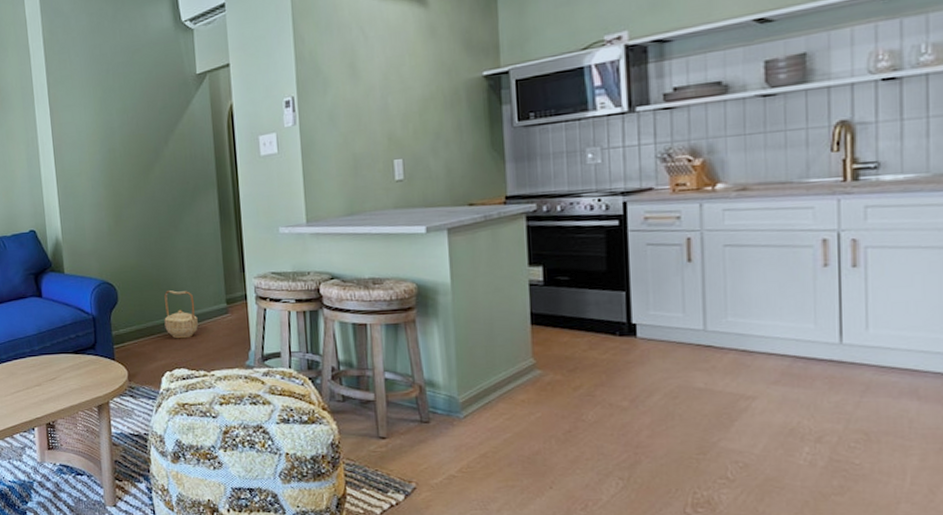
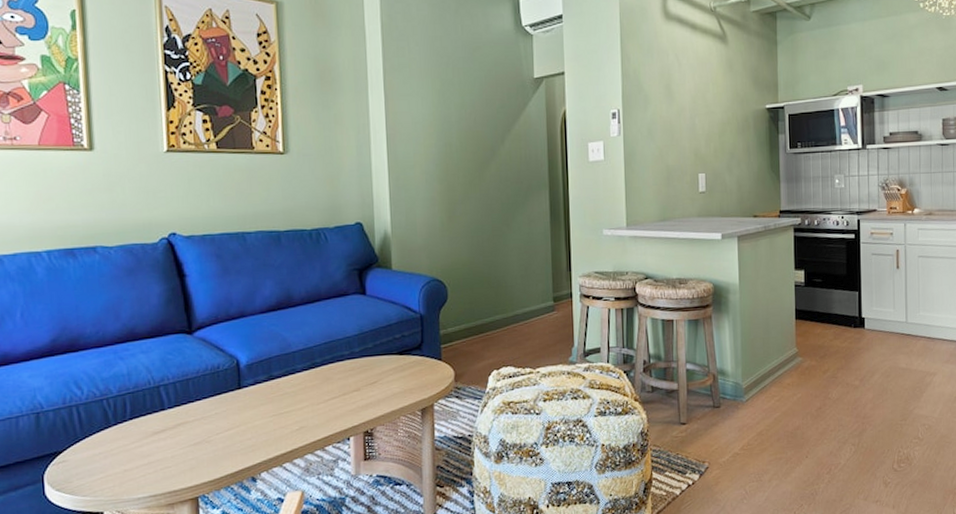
basket: present [164,290,198,339] -> none [493,288,526,337]

